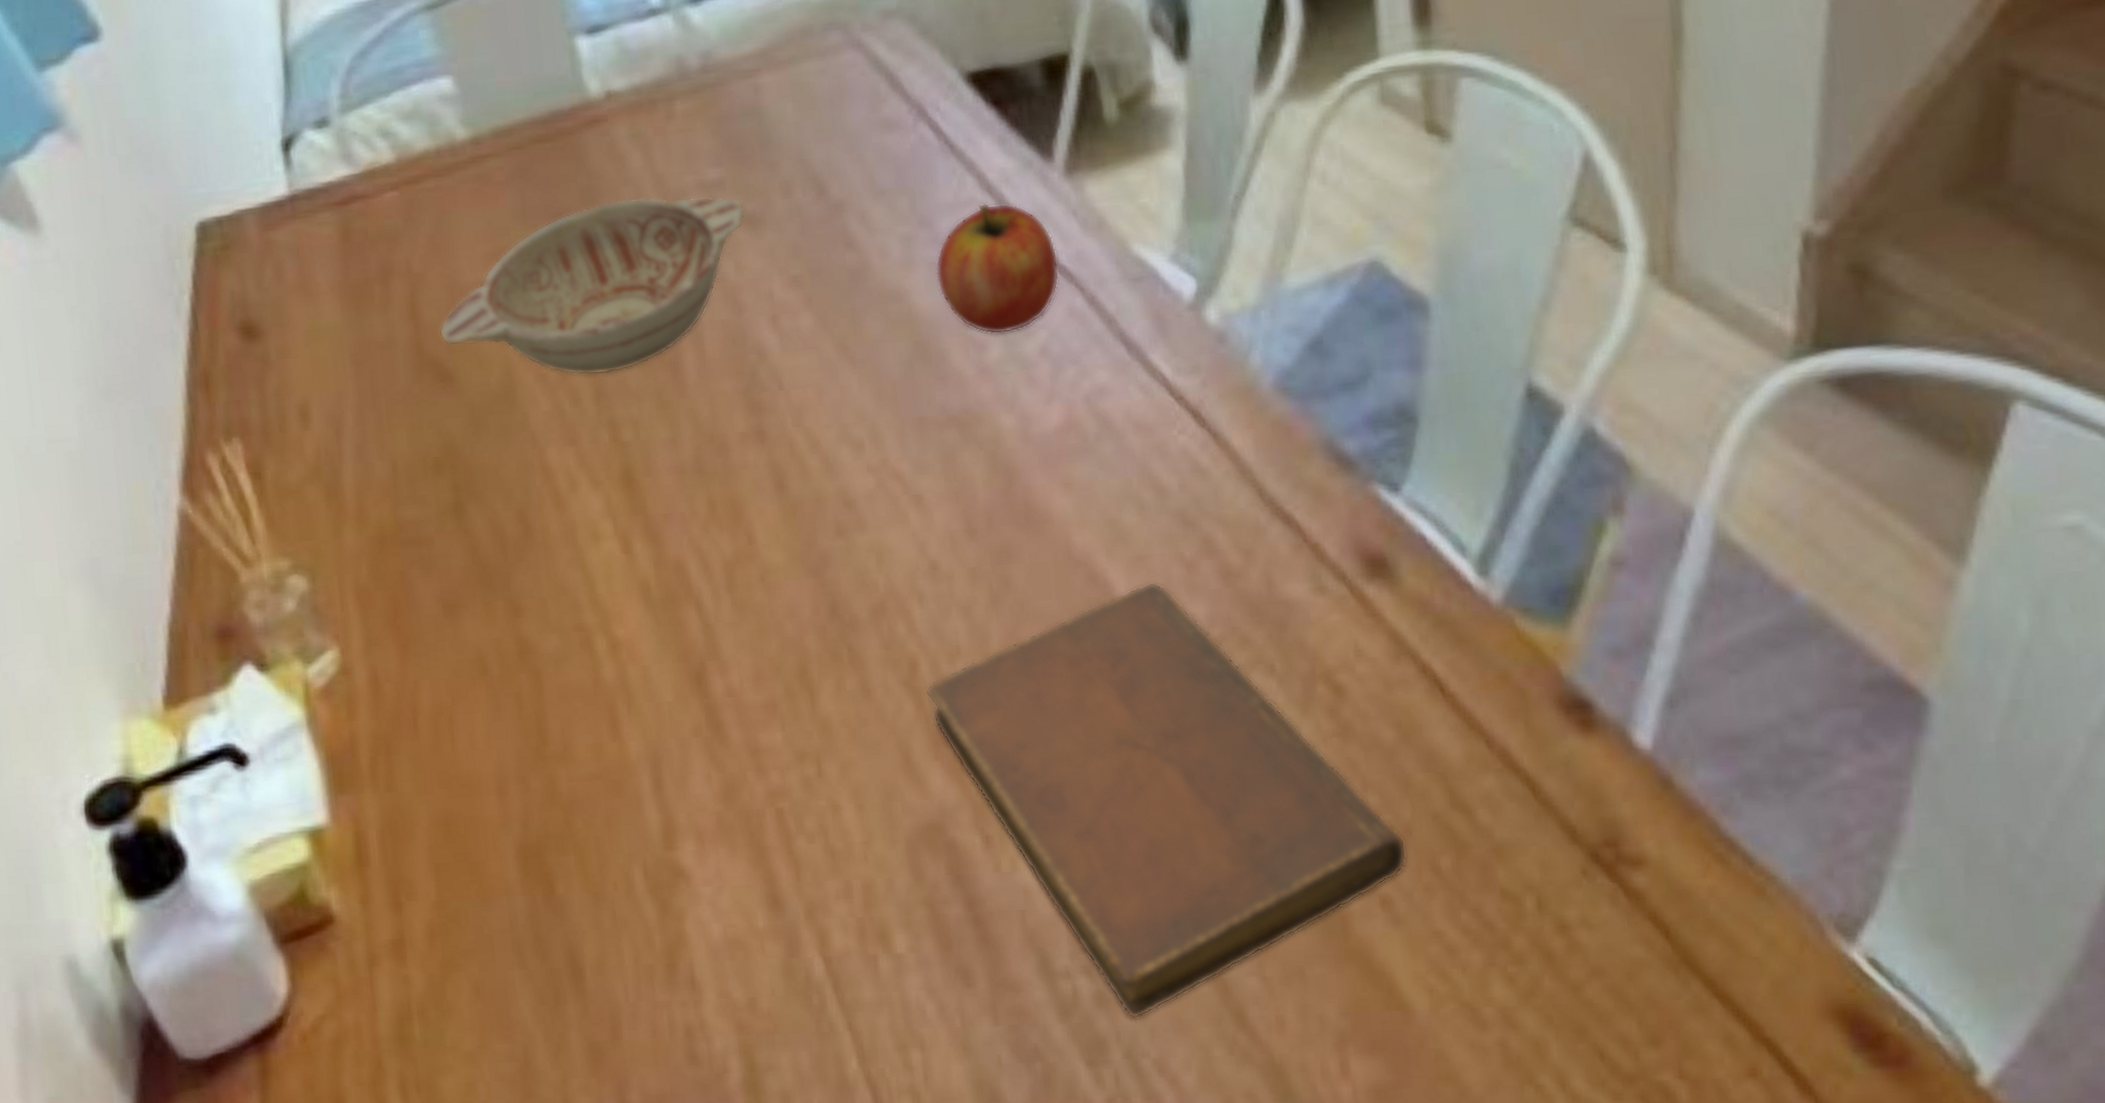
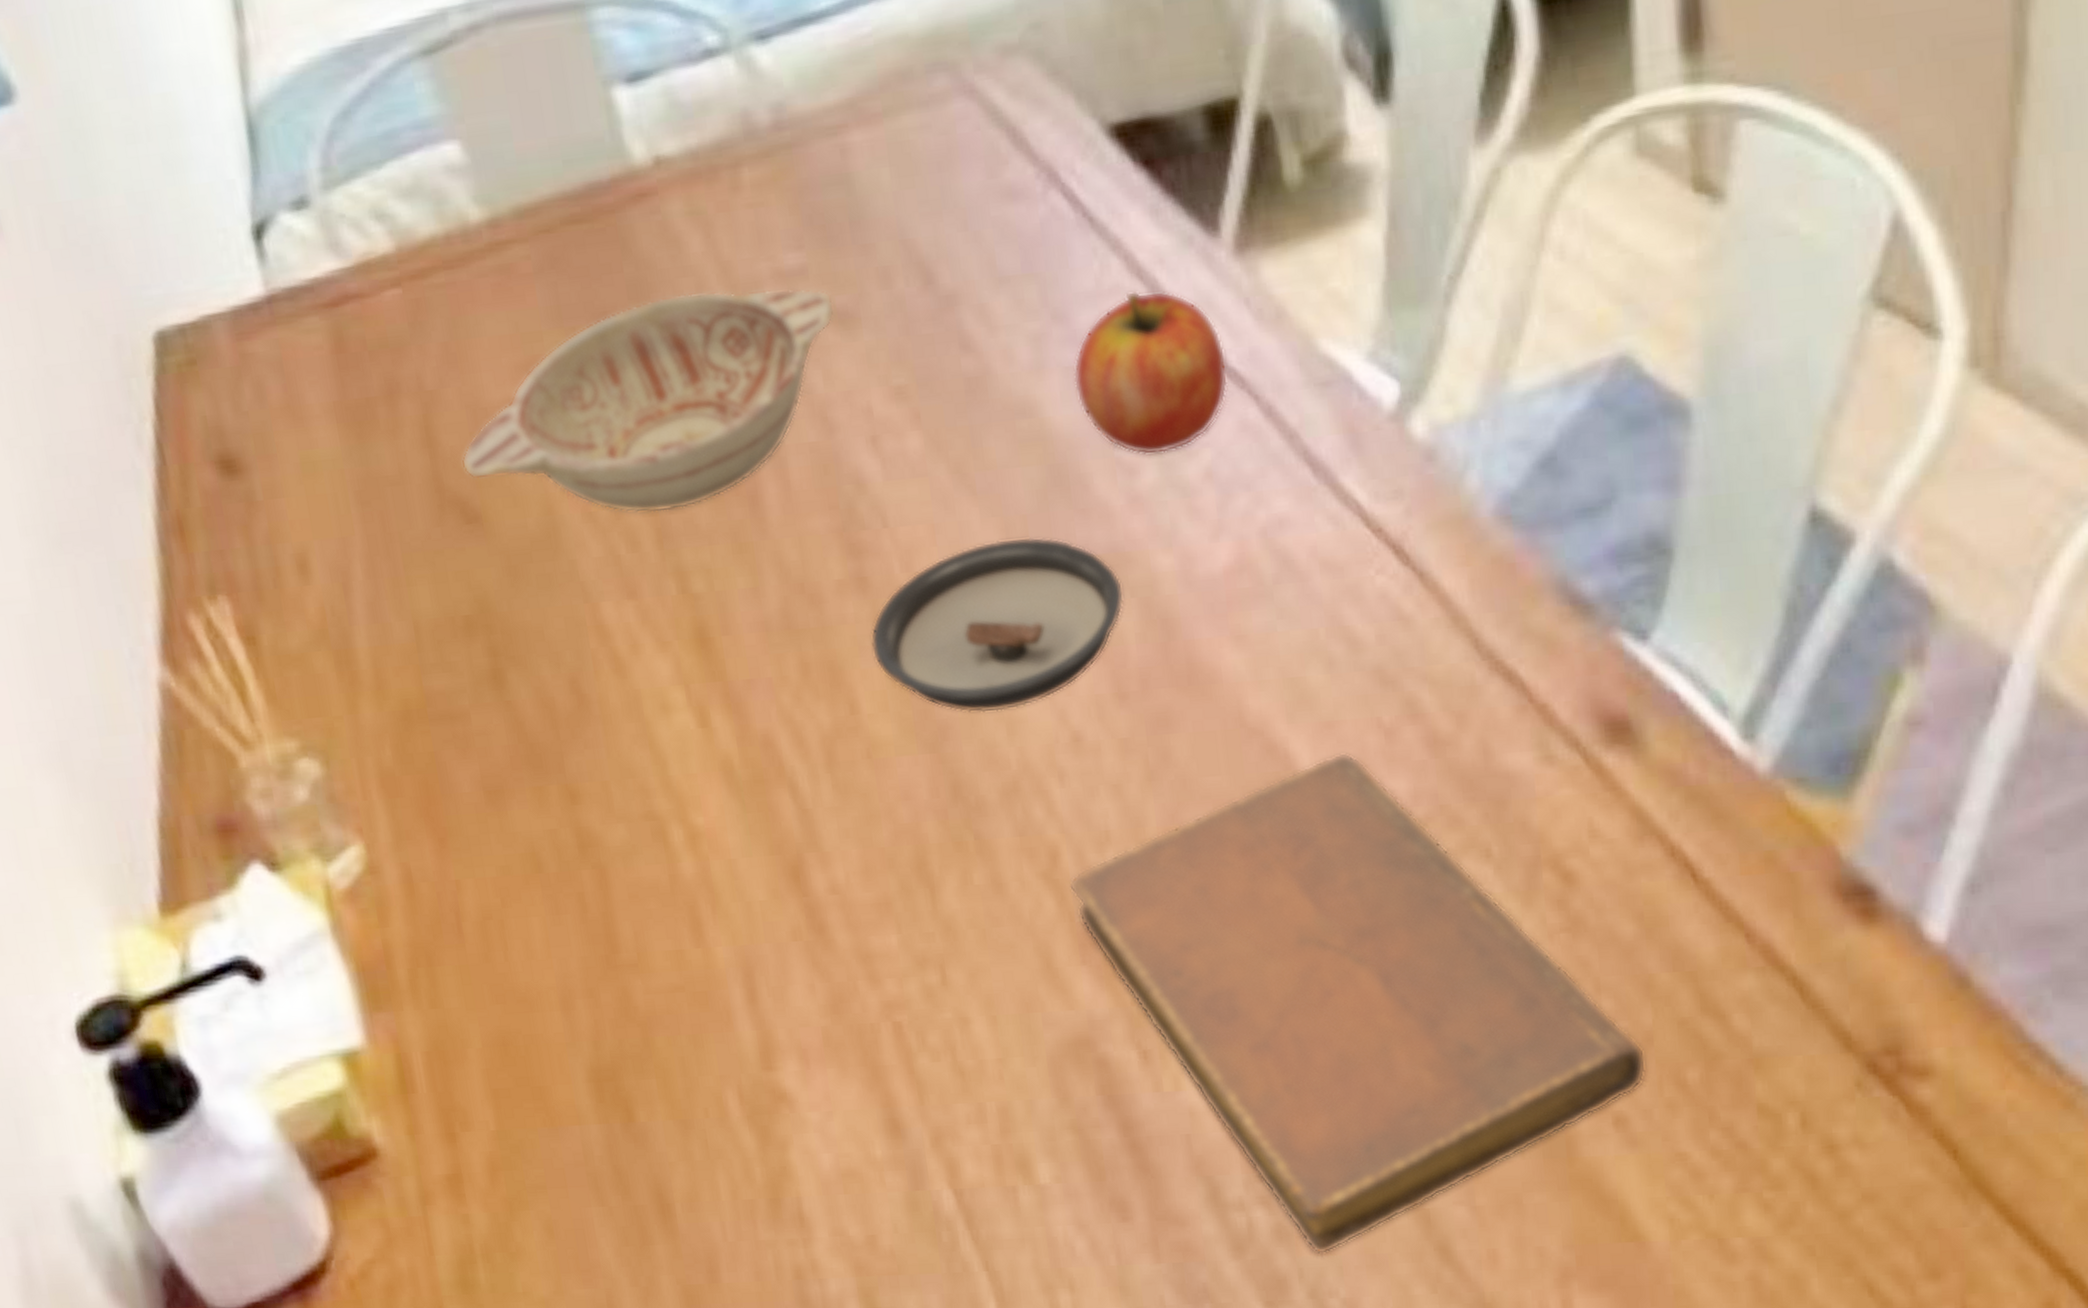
saucer: none [766,399,974,545] -> present [870,536,1125,713]

